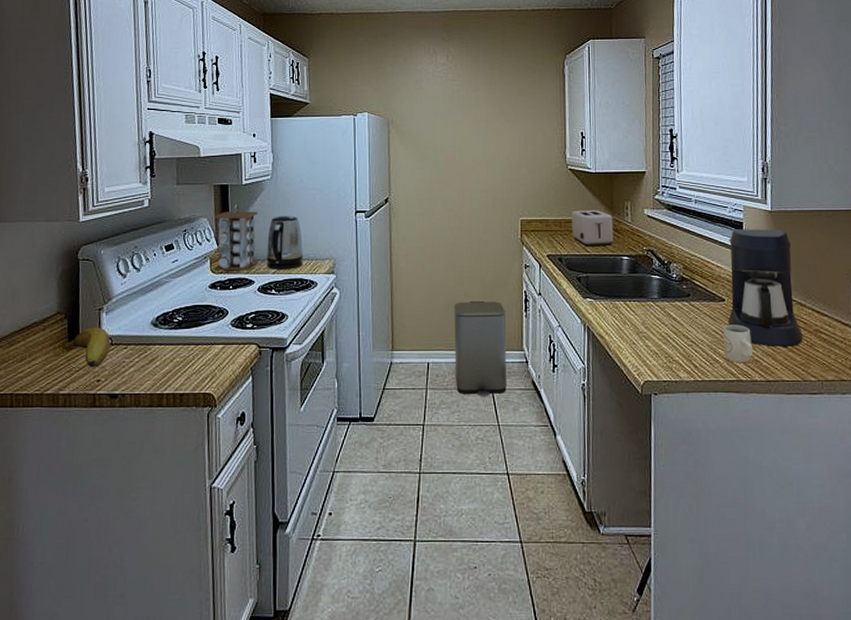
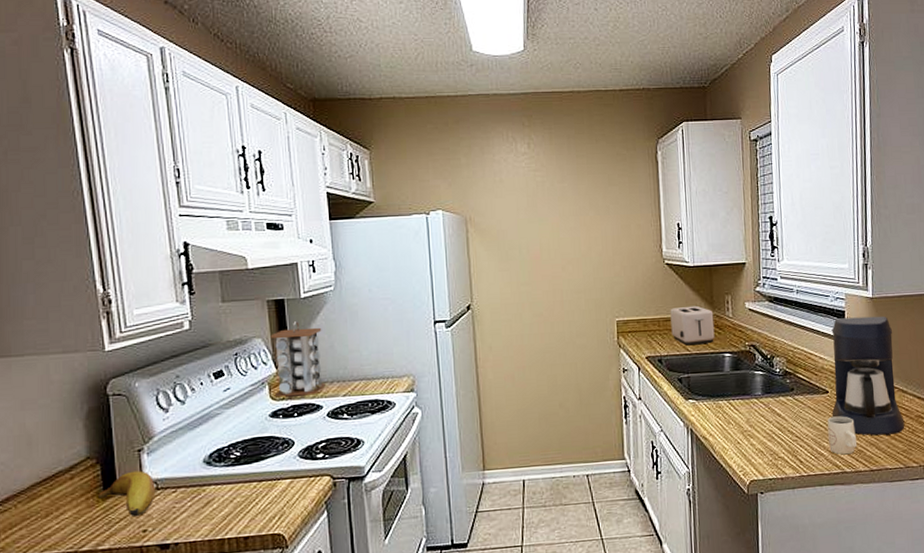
kettle: present [267,216,303,271] -> none [334,330,378,393]
pedal bin: present [454,300,507,396] -> none [549,409,609,511]

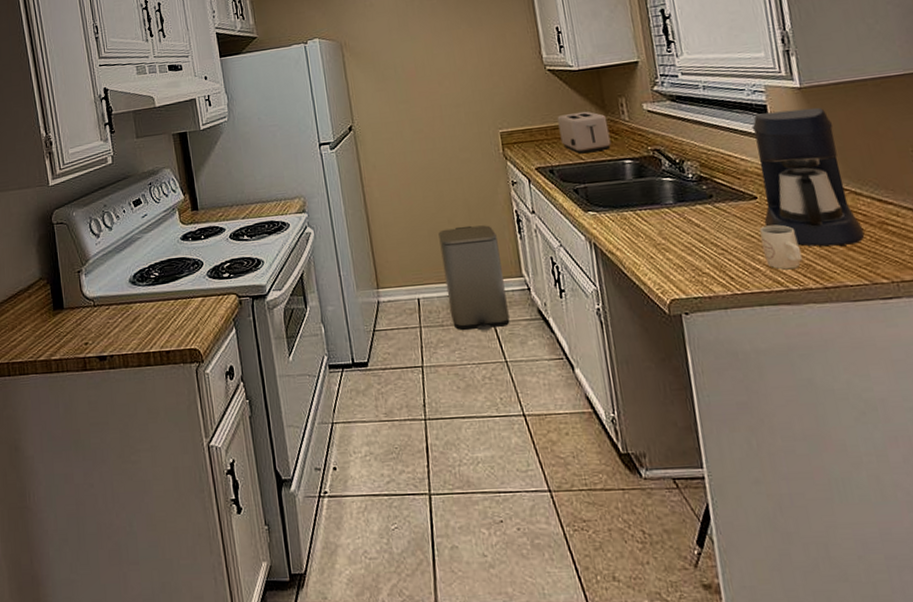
fruit: present [98,470,156,517] -> none [50,289,93,331]
spice rack: present [270,320,326,398] -> none [177,150,227,222]
pedal bin: none [549,409,609,511] -> present [438,225,510,331]

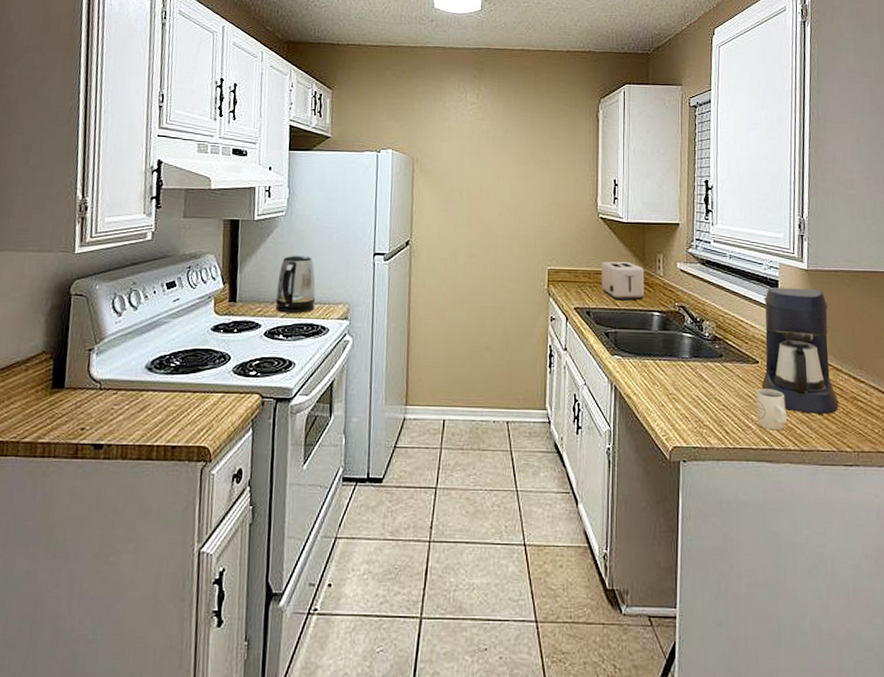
kettle: none [232,156,273,215] -> present [275,255,316,315]
pedal bin: present [438,225,510,331] -> none [472,354,528,459]

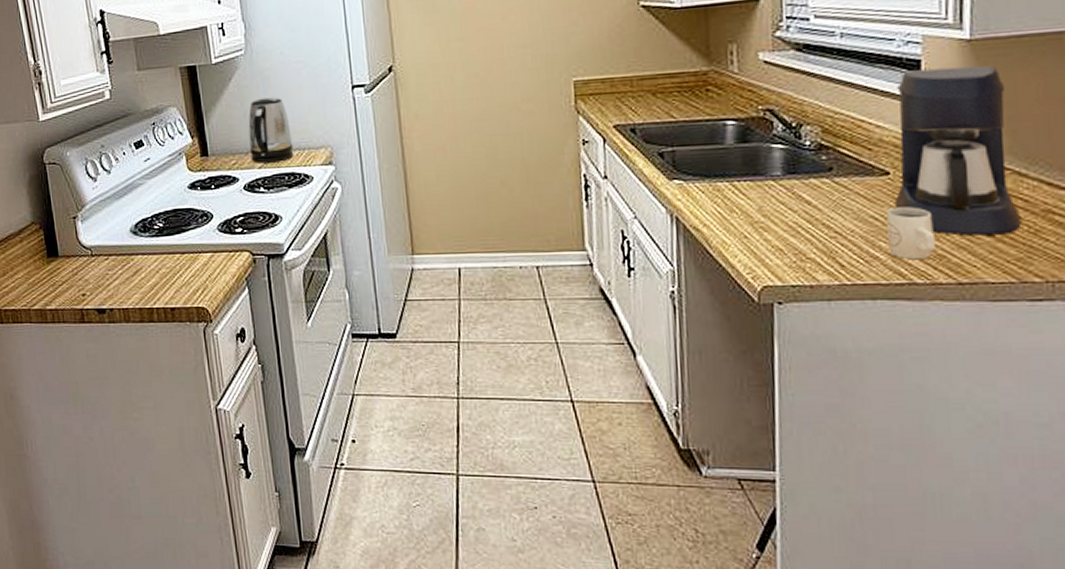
toaster: present [601,261,645,301] -> none [647,58,712,111]

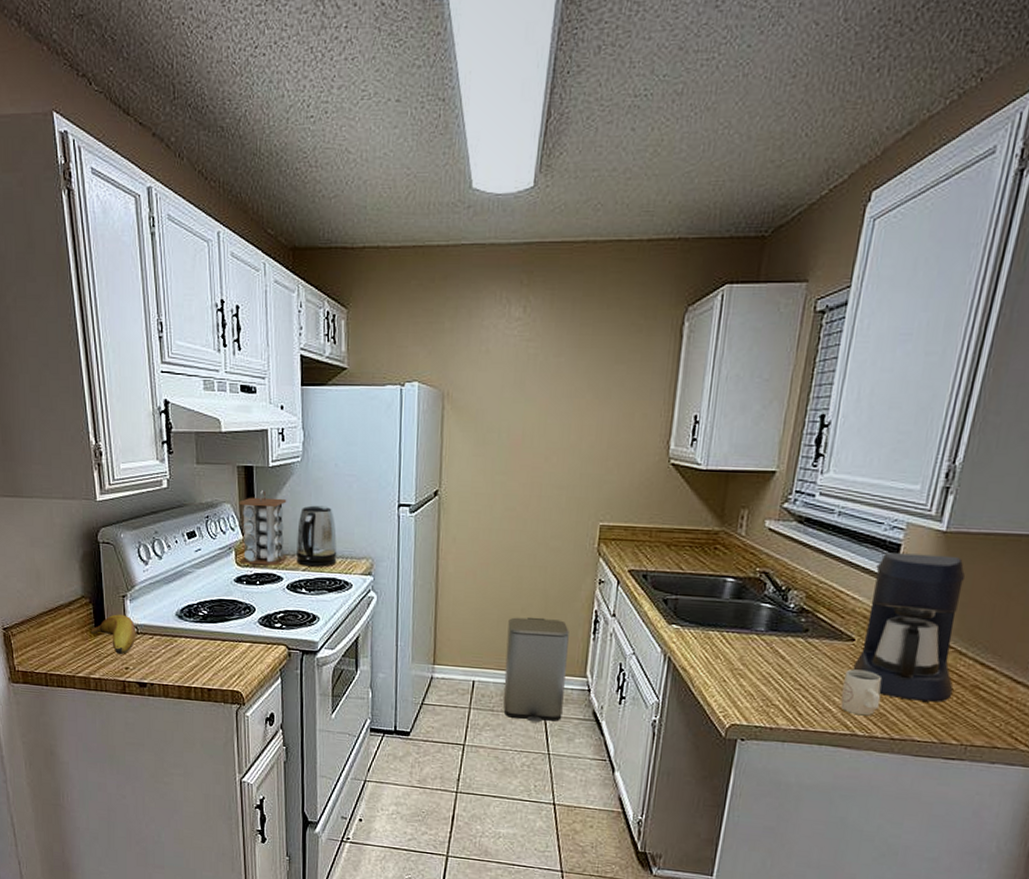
fruit: none [43,237,91,281] -> present [91,614,136,655]
spice rack: none [184,87,241,169] -> present [239,489,287,566]
pedal bin: none [488,189,565,308] -> present [503,617,569,723]

